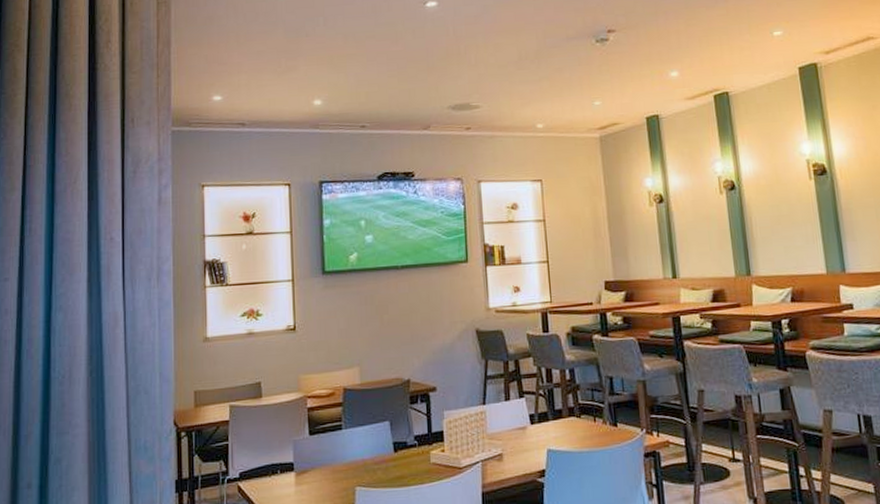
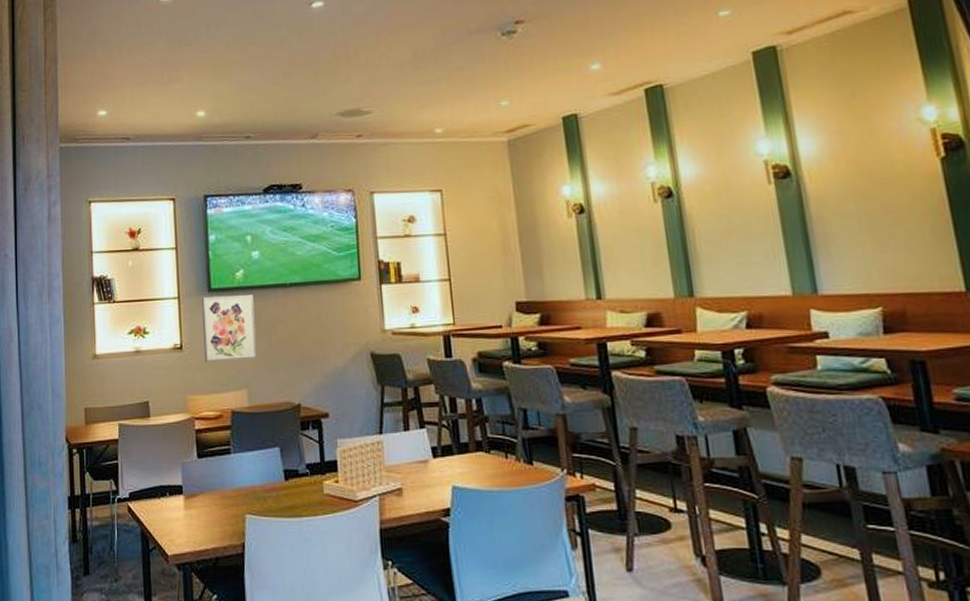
wall art: none [316,277,369,343] -> present [202,295,257,363]

